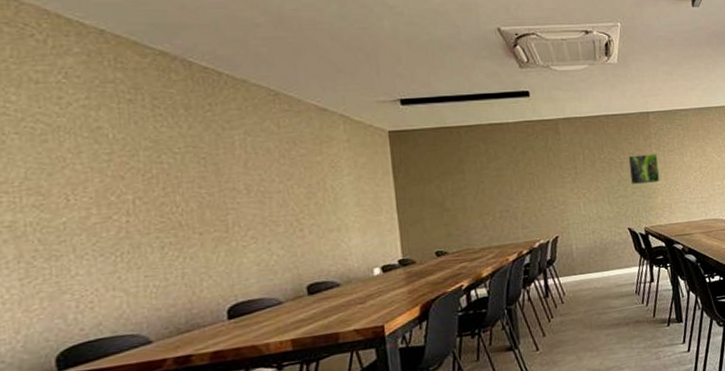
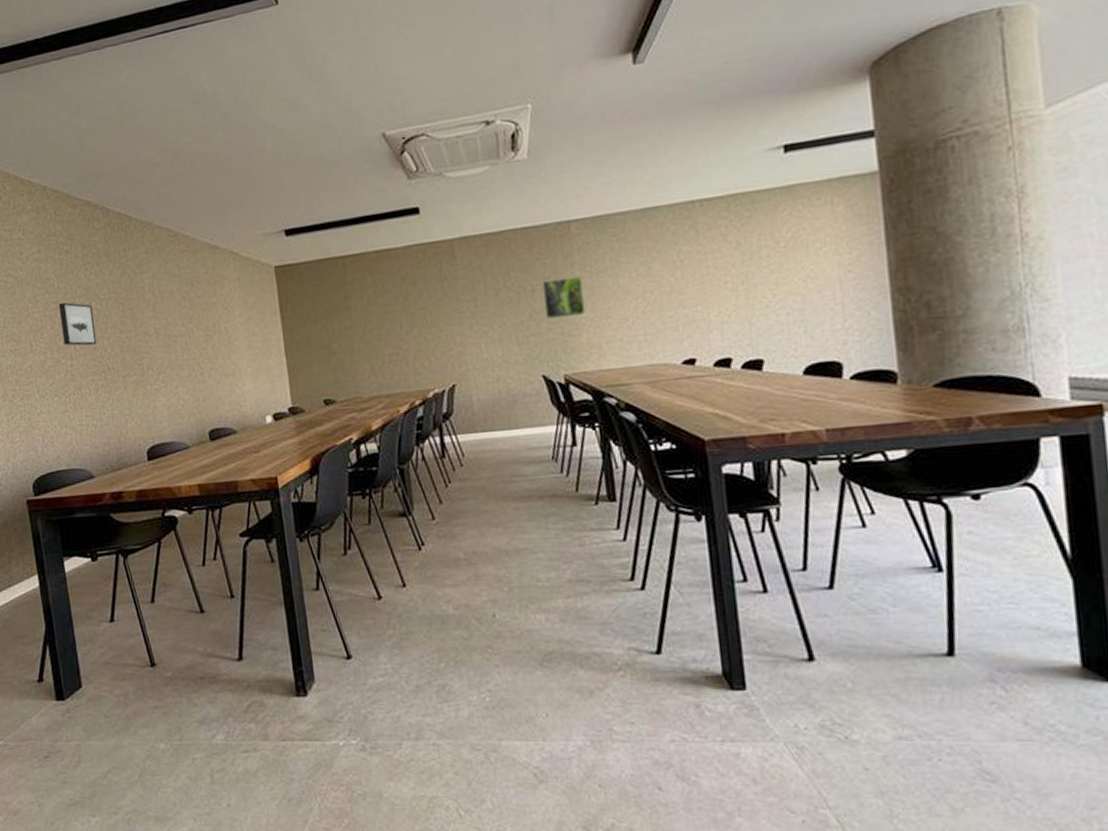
wall art: none [112,154,166,201] -> present [58,302,97,346]

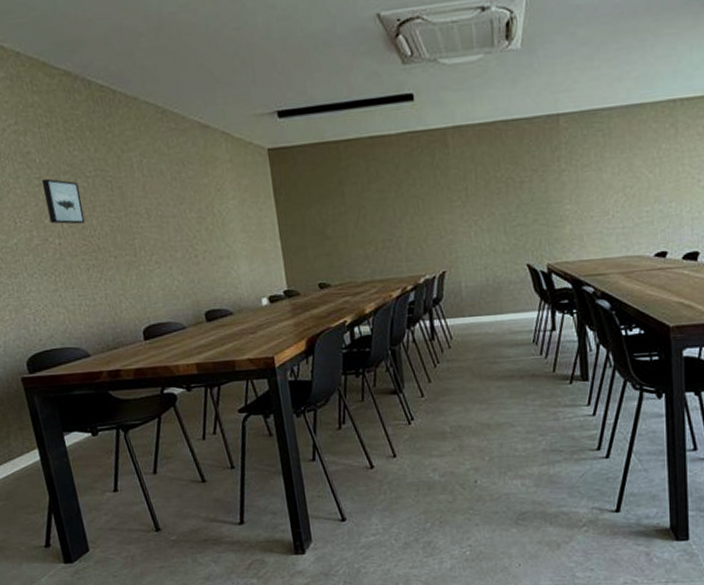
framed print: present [542,276,586,320] -> none [530,169,570,211]

